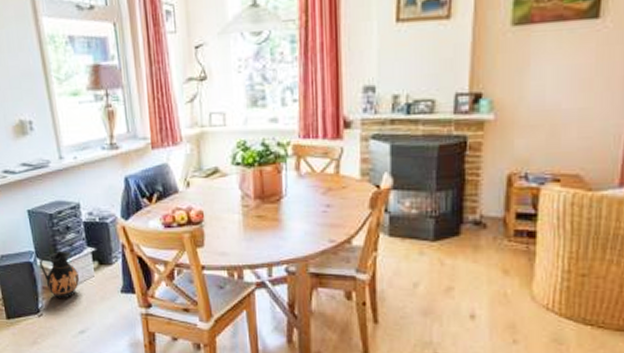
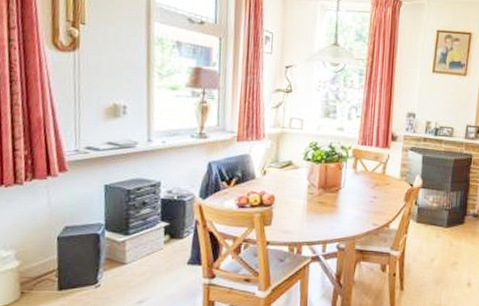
ceramic jug: present [39,250,80,299] -> none [107,224,148,270]

